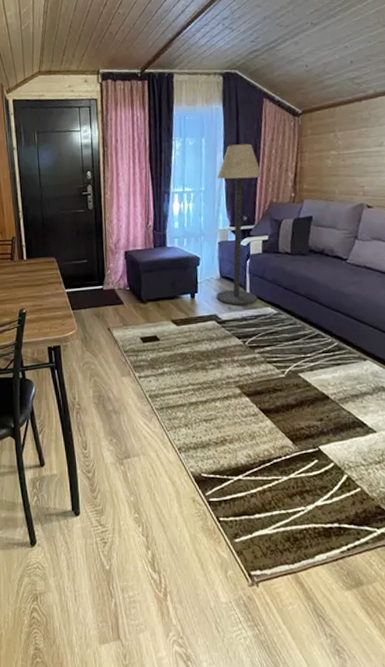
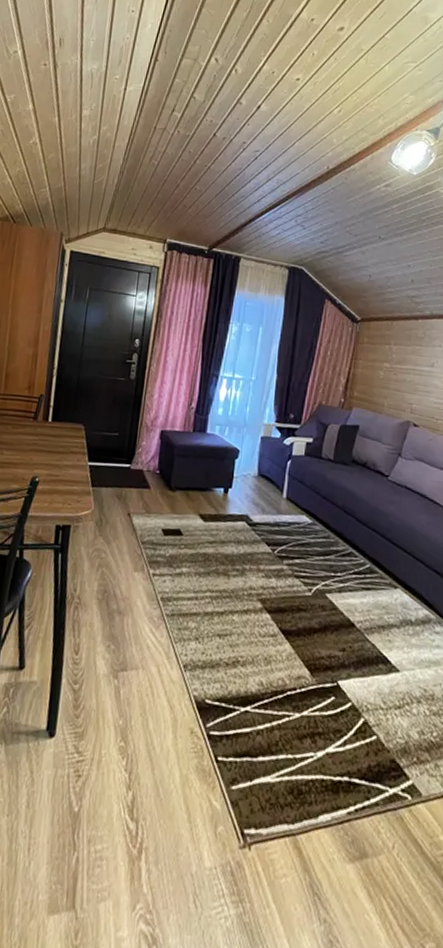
floor lamp: present [216,143,262,305] -> none [250,339,314,510]

